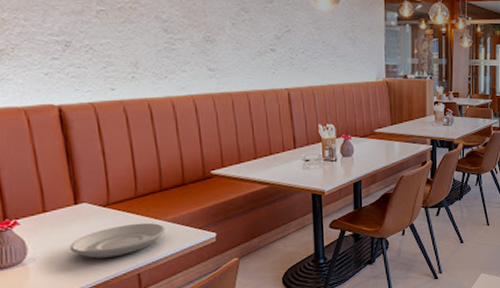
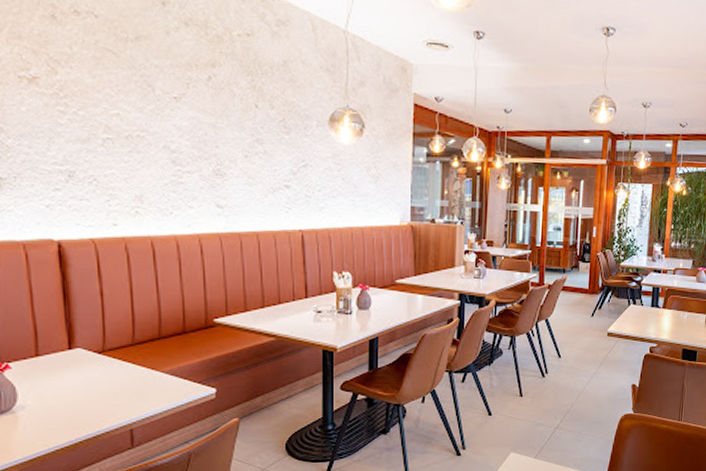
plate: present [70,222,166,259] -> none [61,373,162,410]

